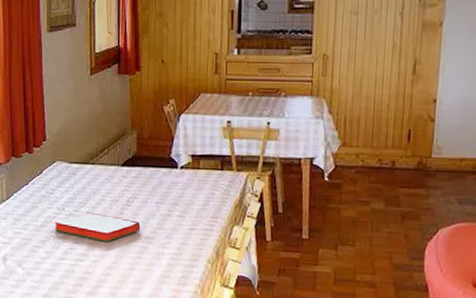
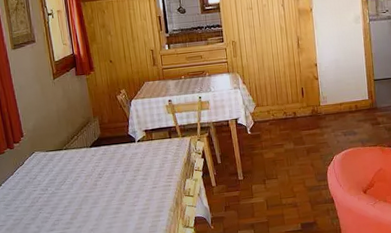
hardback book: present [54,212,141,243] -> none [41,188,113,210]

